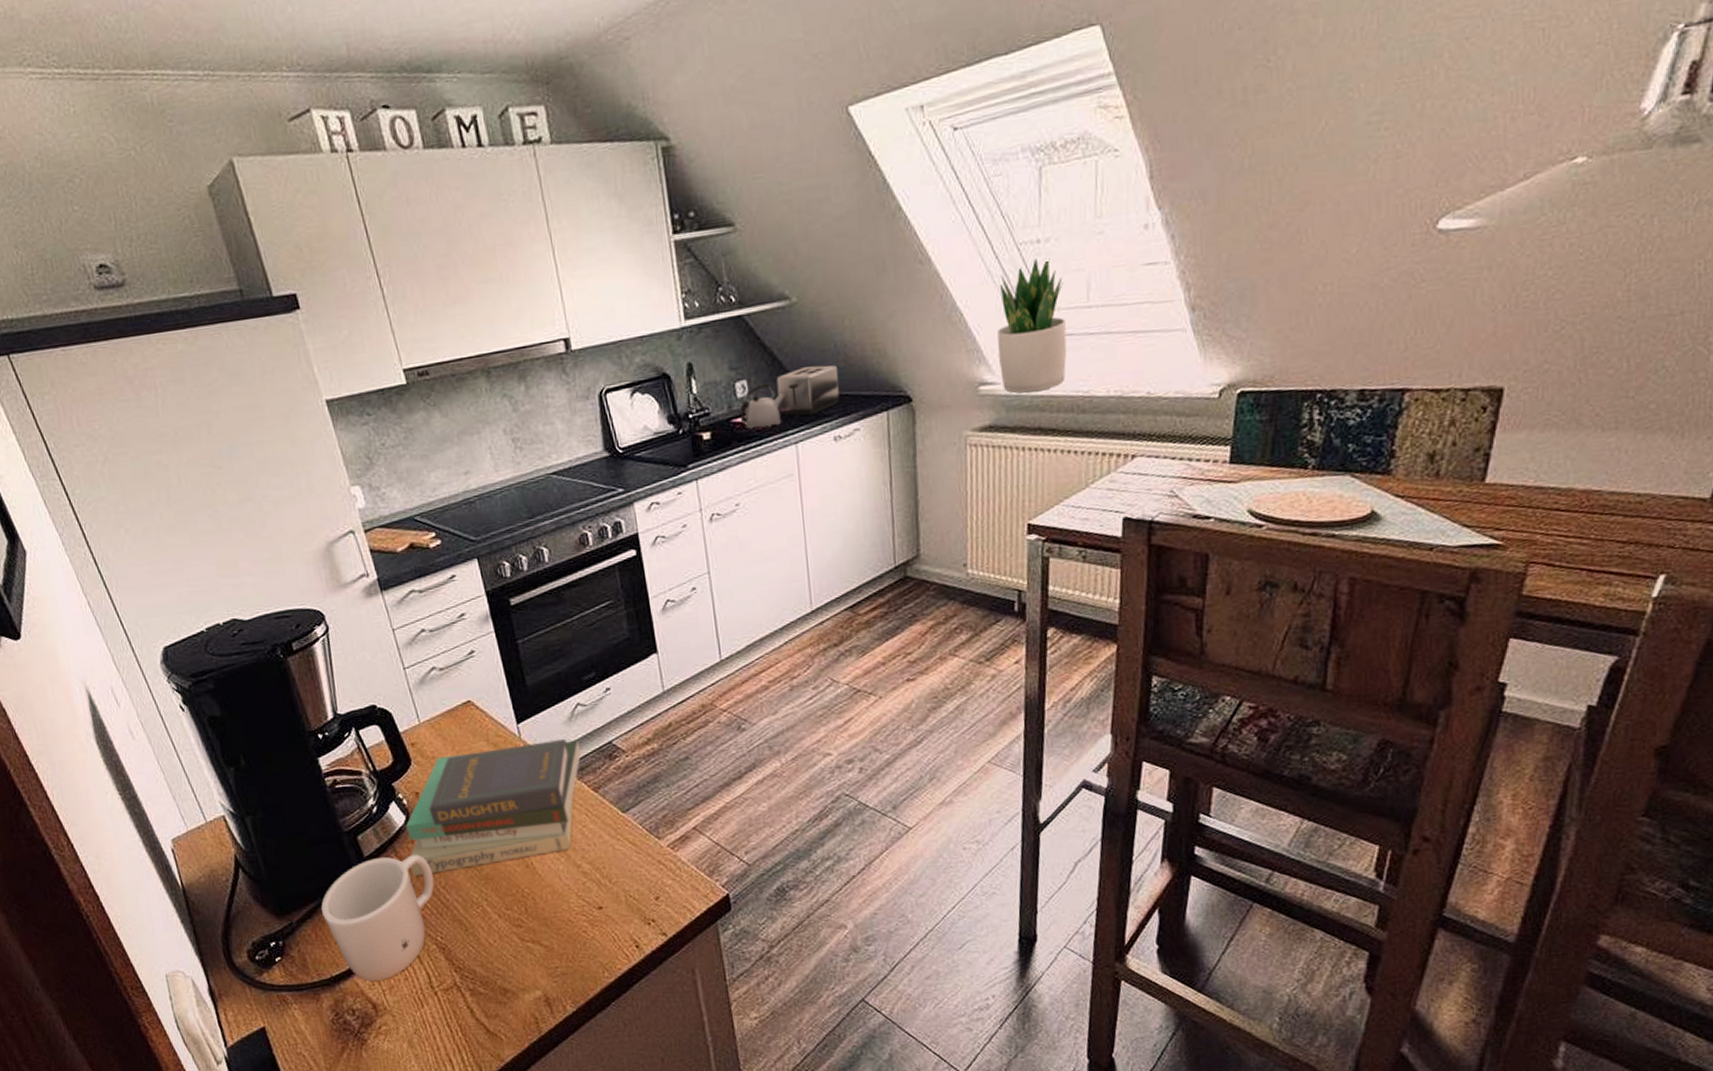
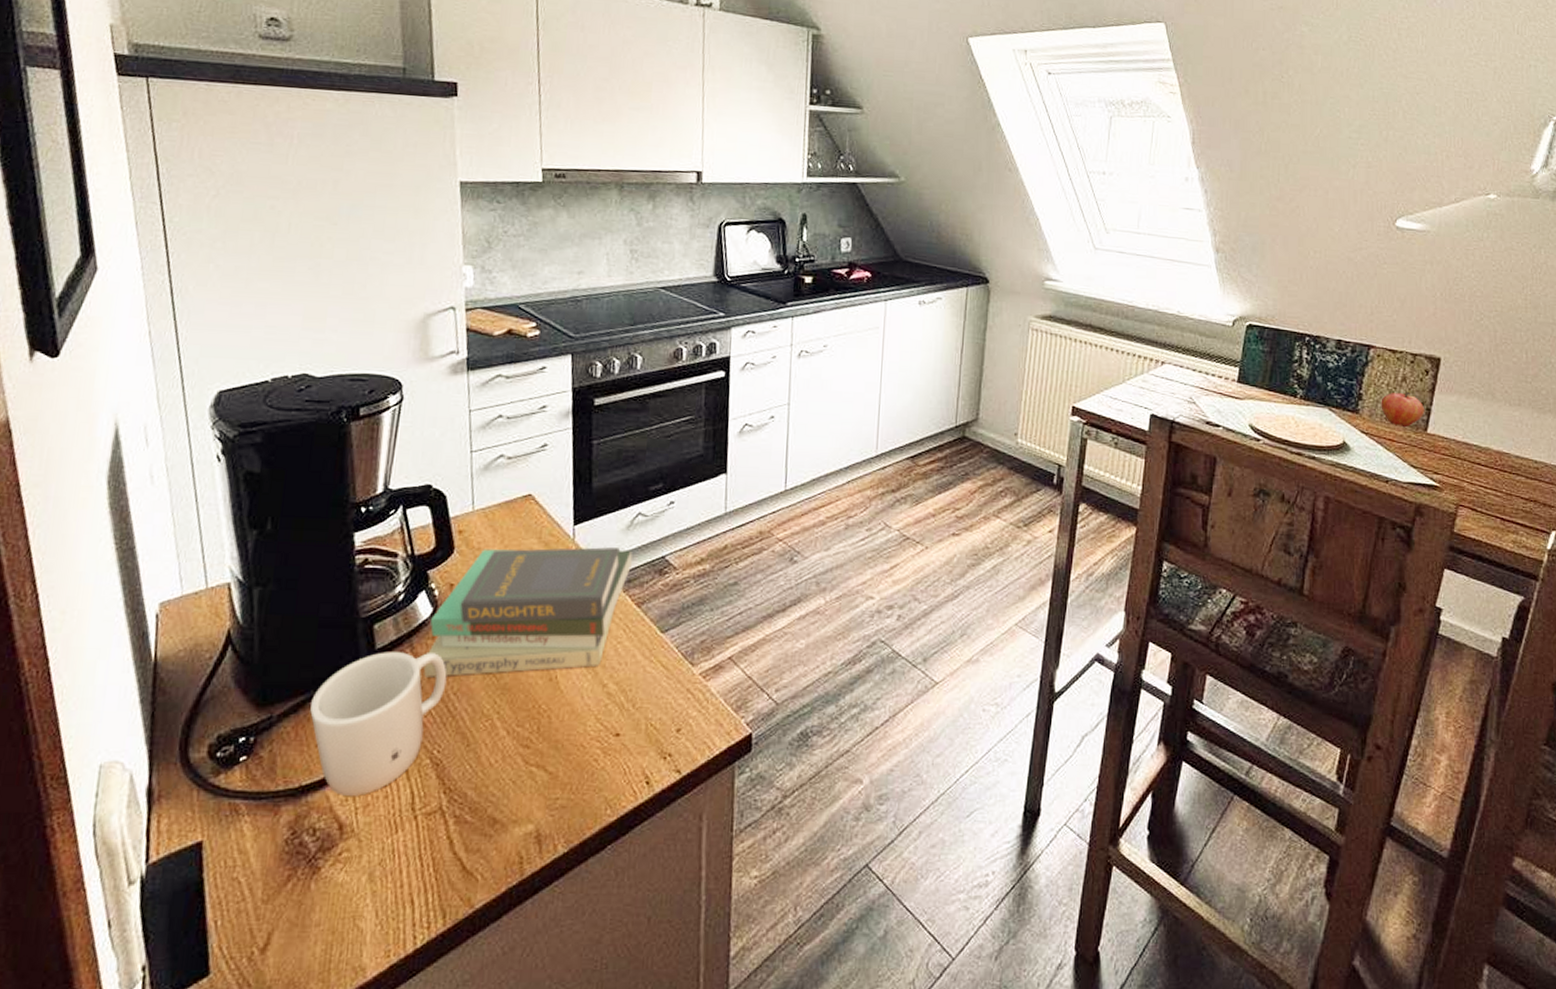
kettle: present [740,383,786,429] -> none [840,244,883,283]
toaster: present [776,365,840,416] -> none [876,237,931,279]
planter: present [997,258,1067,394] -> none [1063,186,1120,294]
fruit: none [1421,435,1482,482] -> present [1381,390,1425,428]

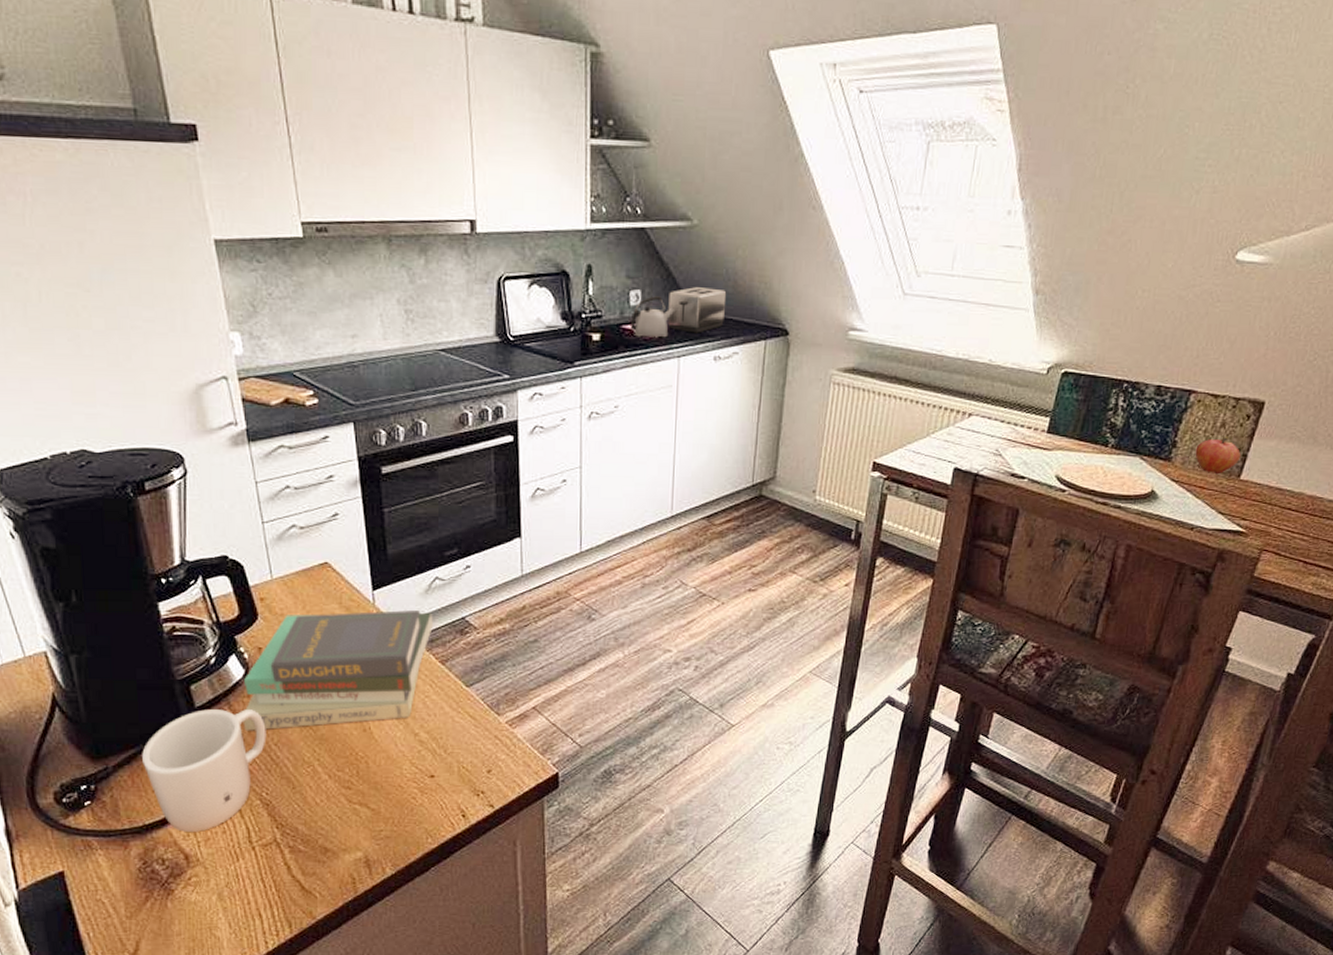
kettle: none [840,244,883,283] -> present [630,296,675,338]
toaster: none [876,237,931,279] -> present [668,287,727,333]

